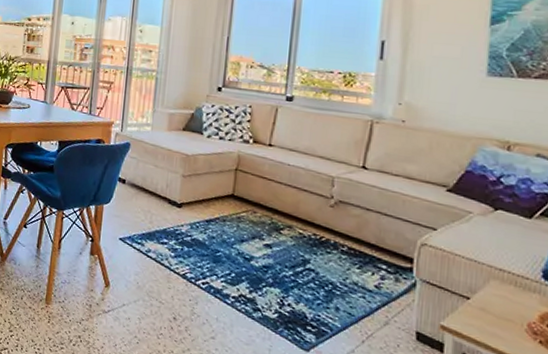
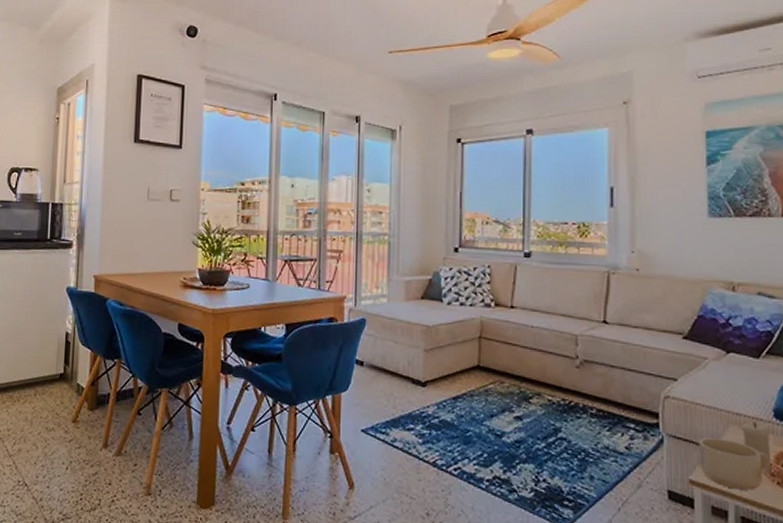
cup: none [453,287,534,345] -> present [698,437,770,490]
candle: none [504,278,536,328] -> present [741,421,772,471]

